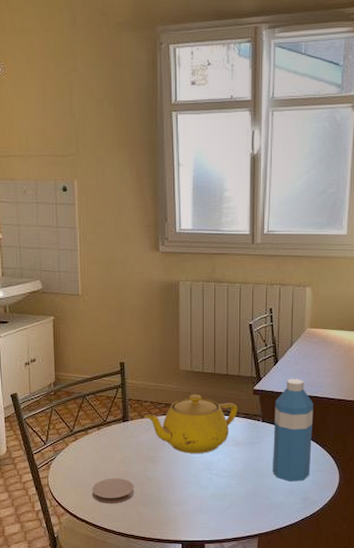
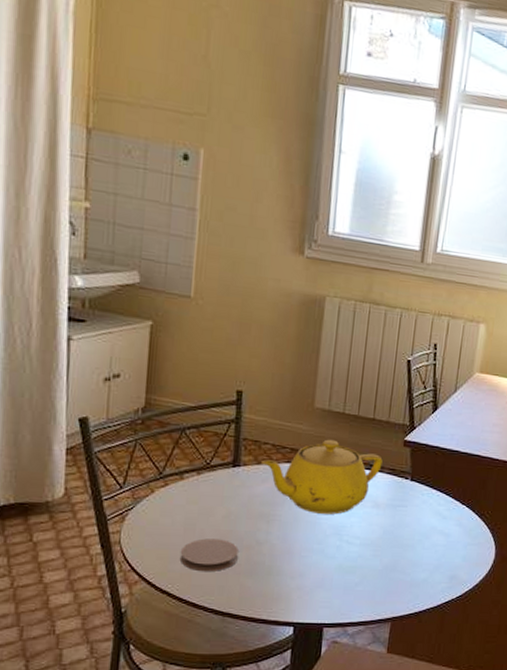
water bottle: present [273,379,314,482] -> none [417,431,475,556]

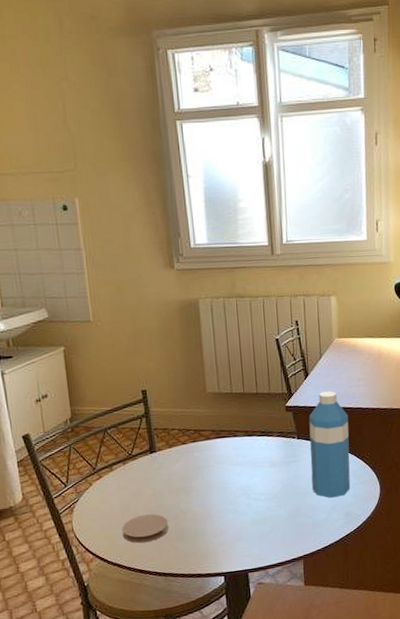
teapot: present [260,439,383,515] -> none [171,416,271,480]
water bottle: none [417,431,475,556] -> present [308,391,351,498]

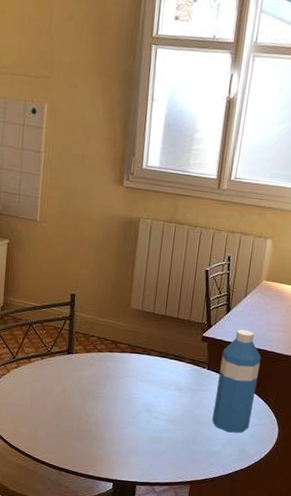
coaster: present [121,514,169,543] -> none [28,409,71,436]

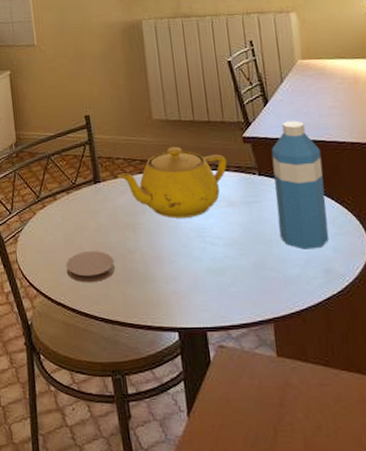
coaster: none [28,409,71,436] -> present [65,251,115,283]
teapot: none [88,334,185,395] -> present [116,146,227,218]

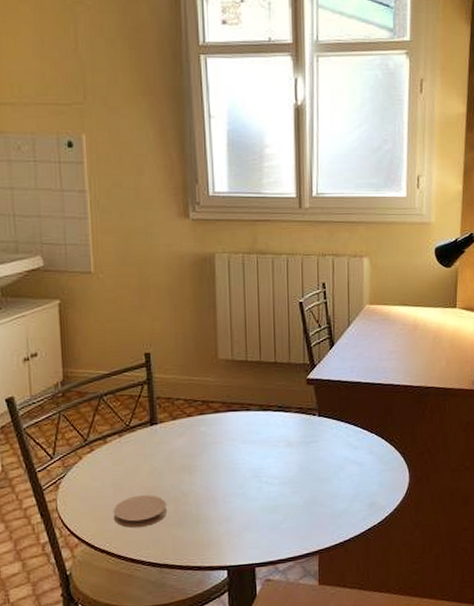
teapot: present [116,146,227,218] -> none [175,387,289,460]
water bottle: present [271,120,330,250] -> none [332,364,377,486]

